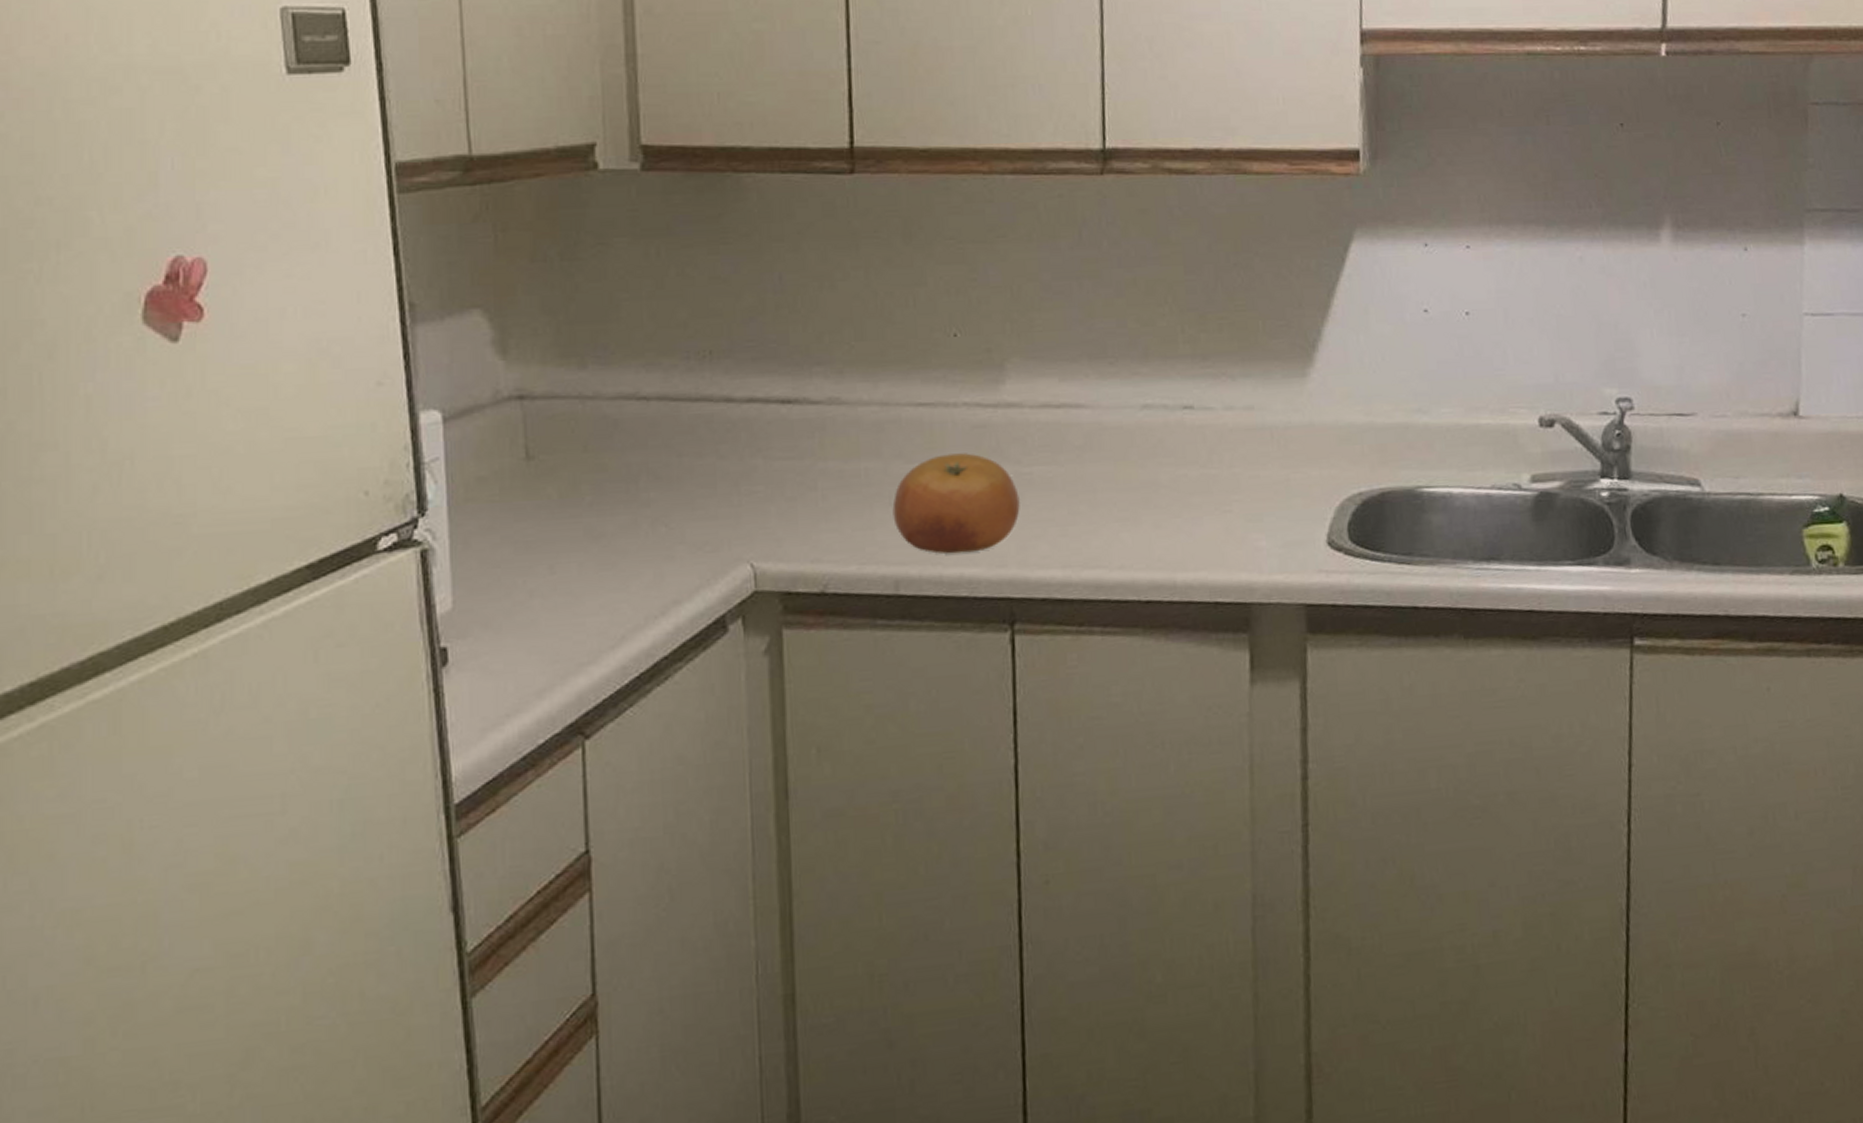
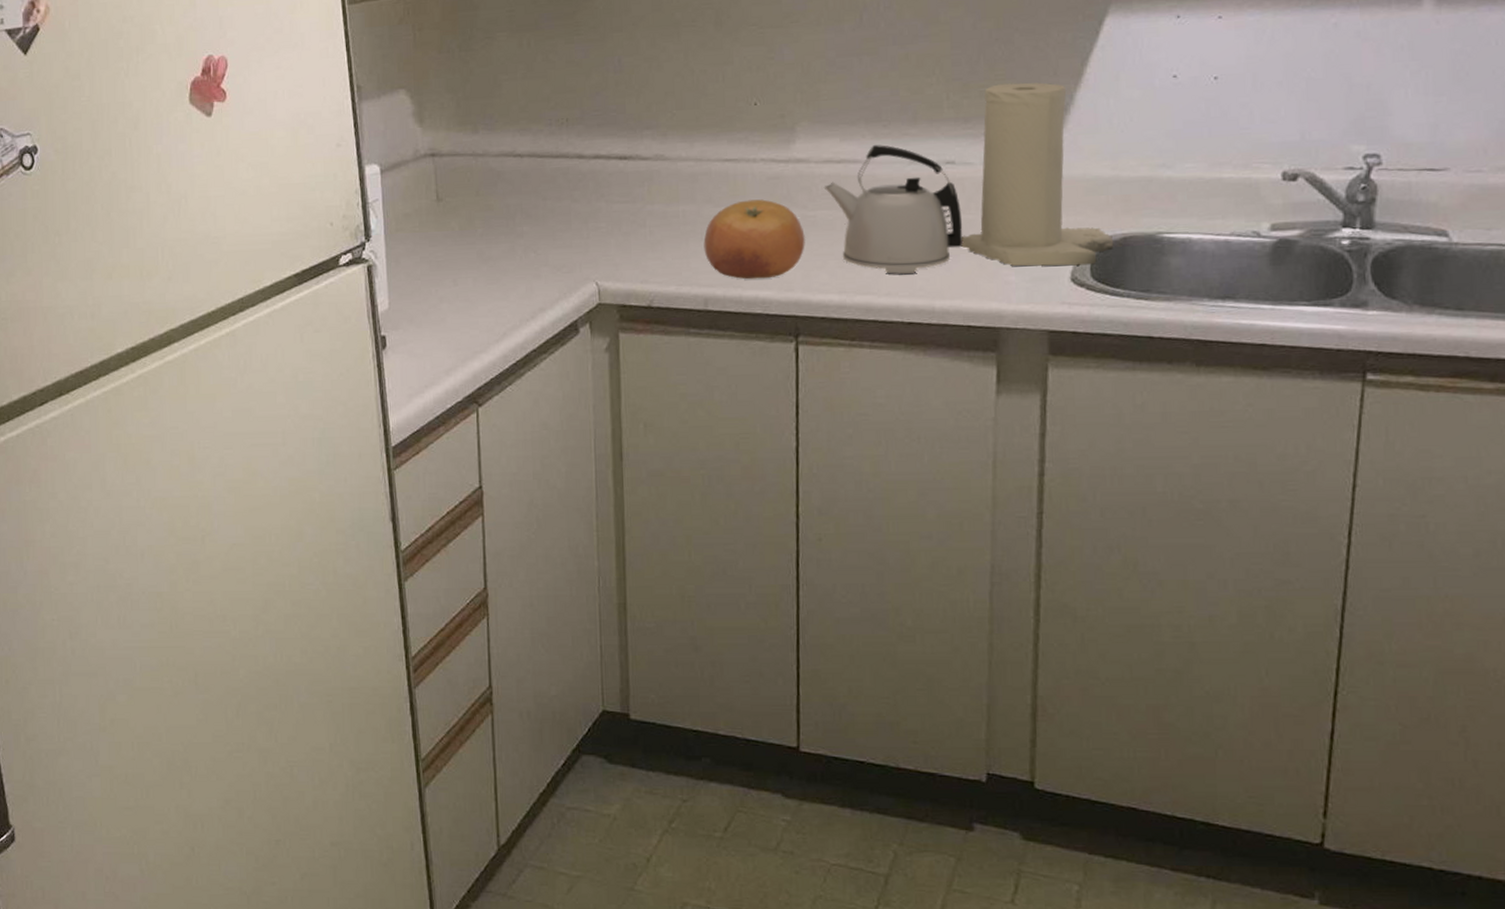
kettle: none [1040,386,1207,543] -> present [823,145,964,275]
paper towel: none [1203,314,1372,529] -> present [961,82,1114,267]

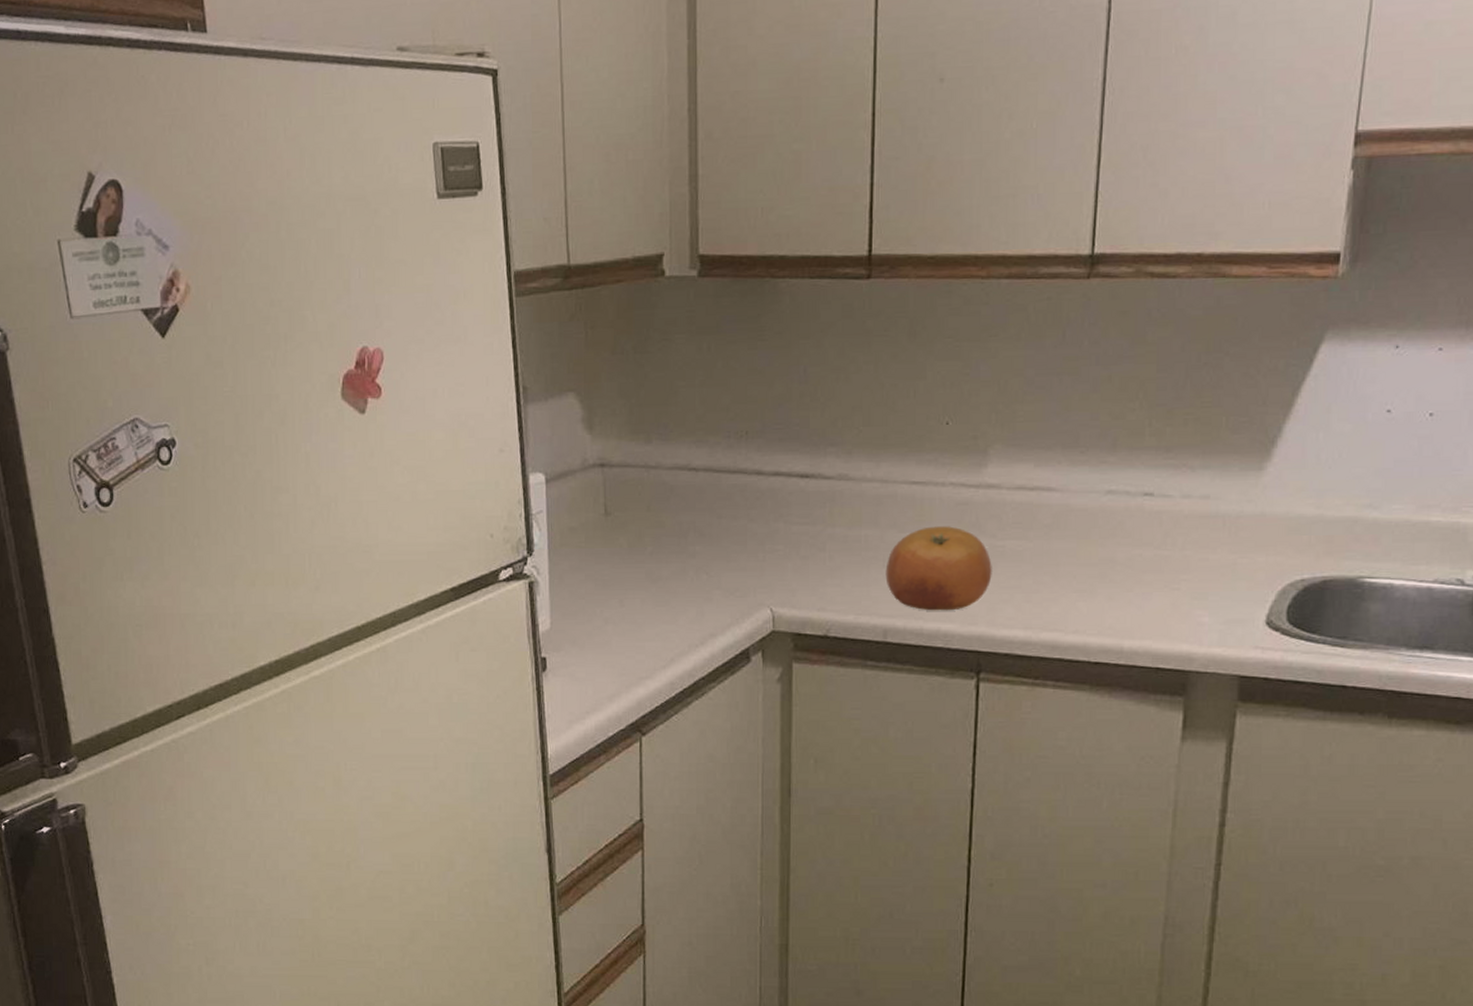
kettle: present [823,145,964,275] -> none [1014,472,1158,612]
paper towel: present [961,82,1114,267] -> none [1154,411,1313,609]

